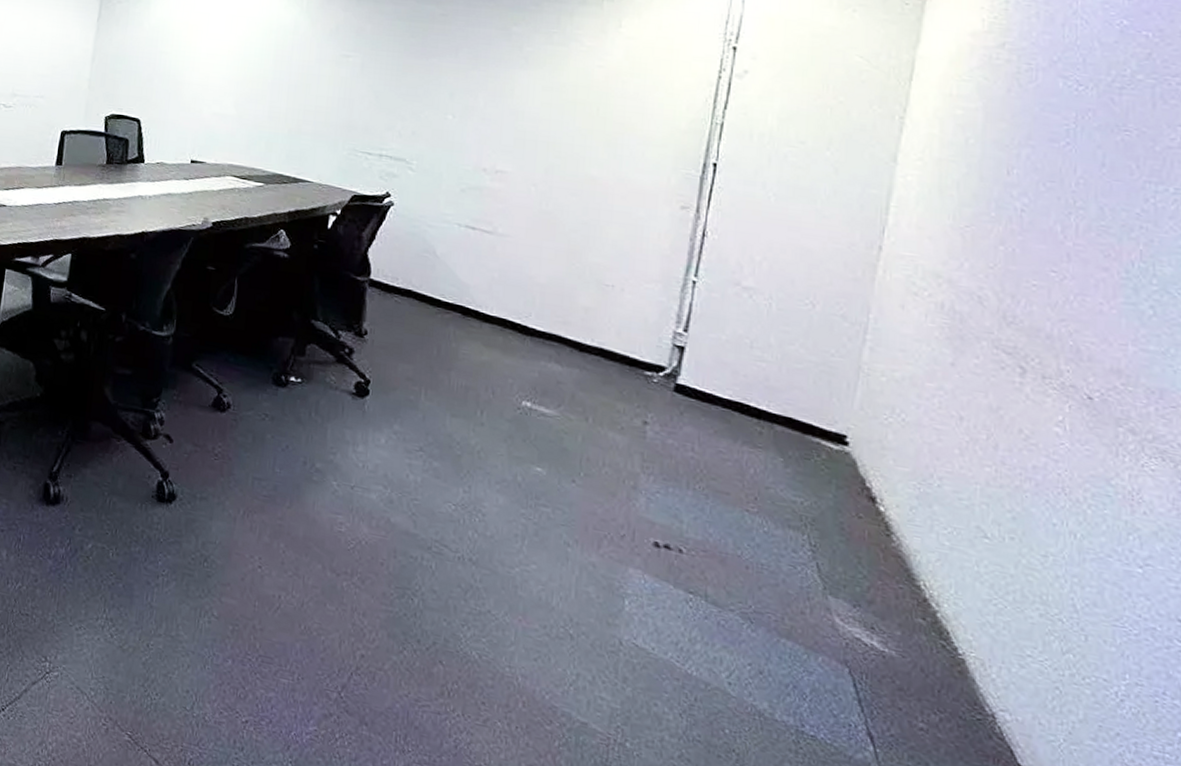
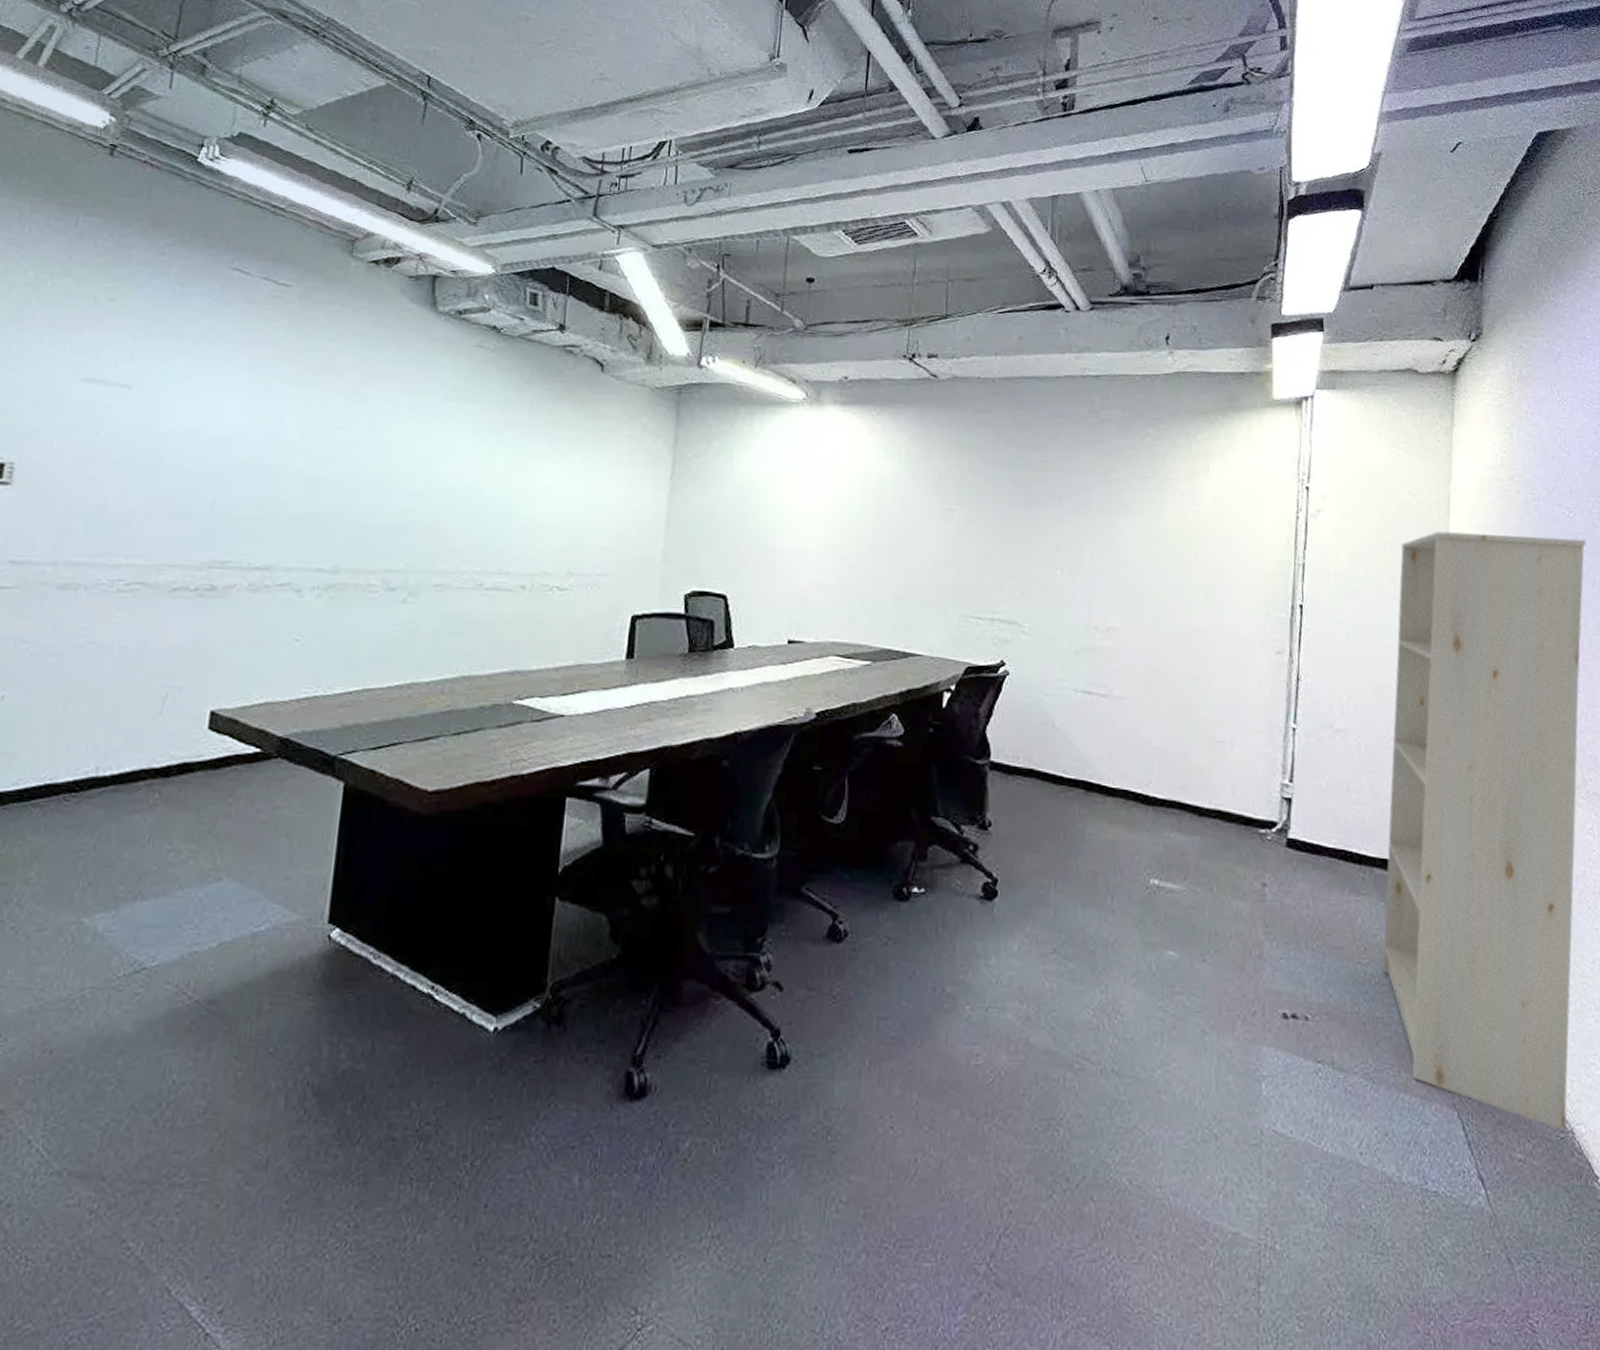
bookcase: none [773,98,1098,713] -> present [1382,531,1586,1131]

